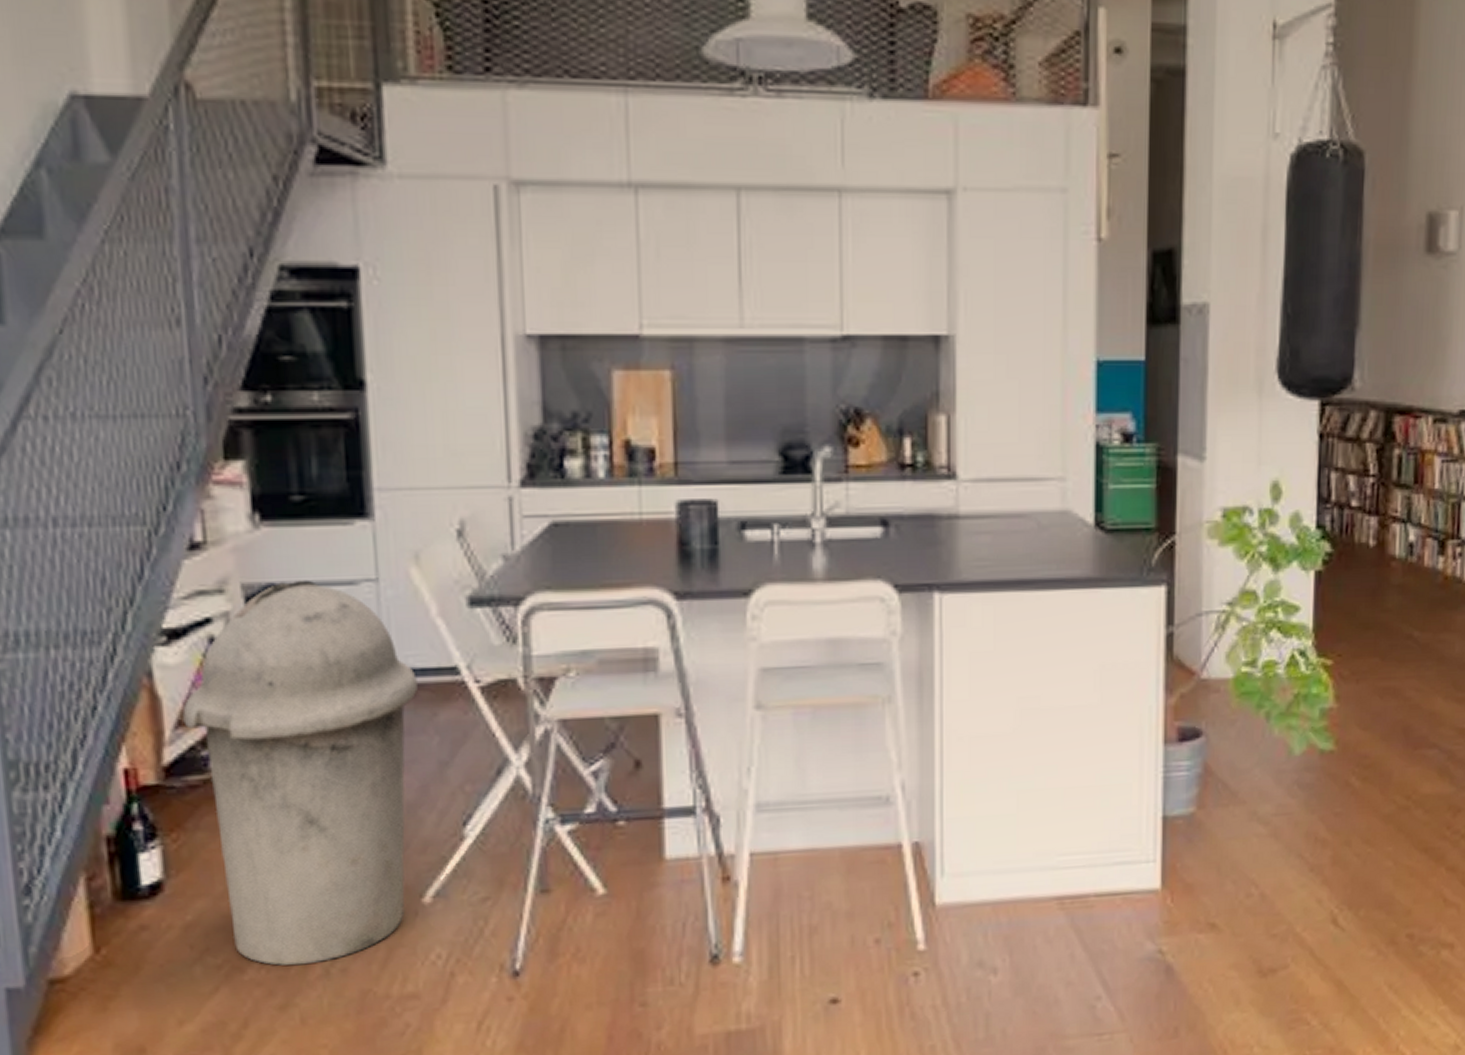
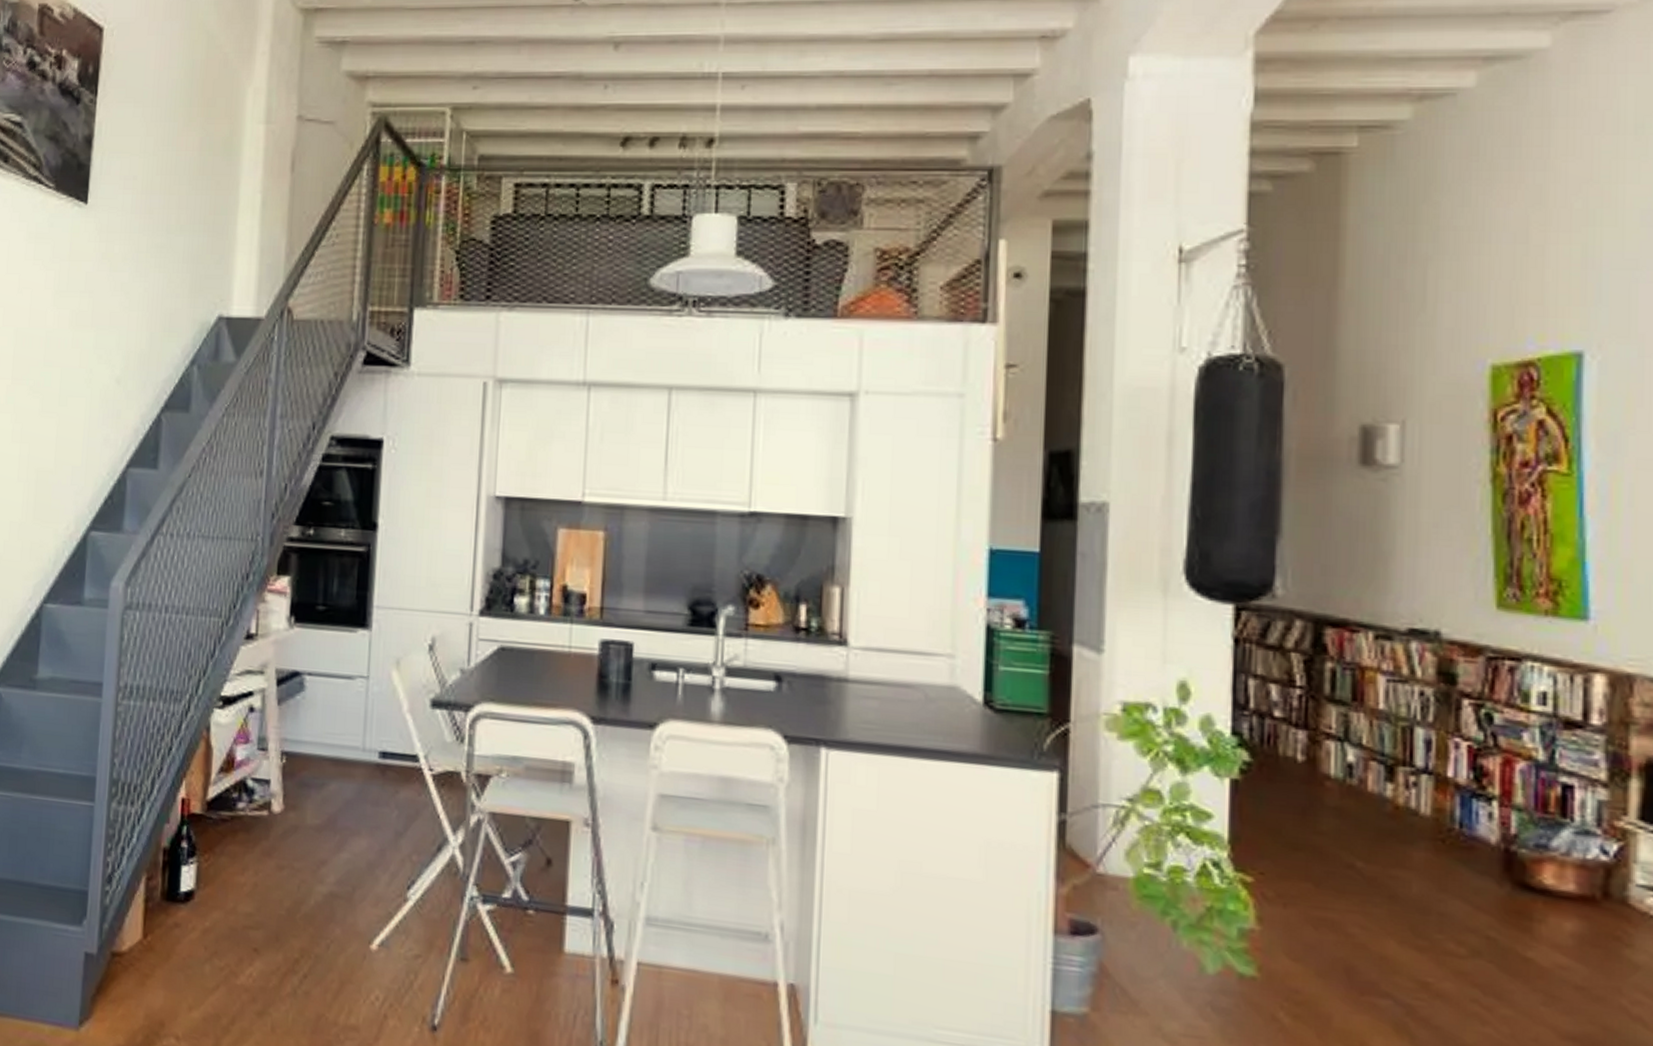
trash can: present [182,580,418,966] -> none [224,670,387,982]

